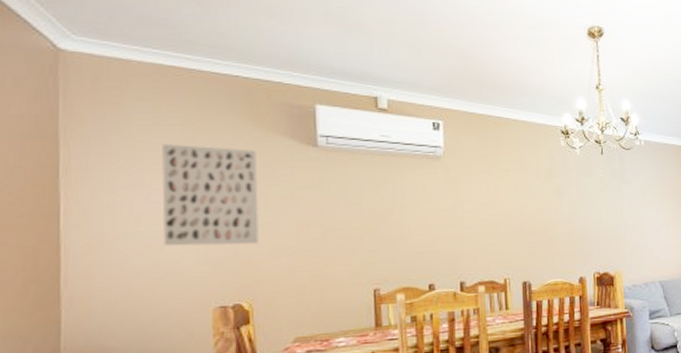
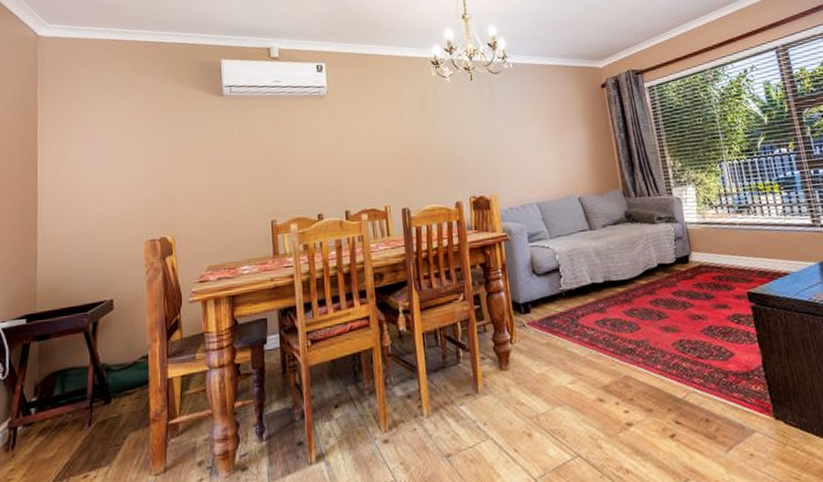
wall art: present [162,143,259,246] -> none [108,103,179,189]

